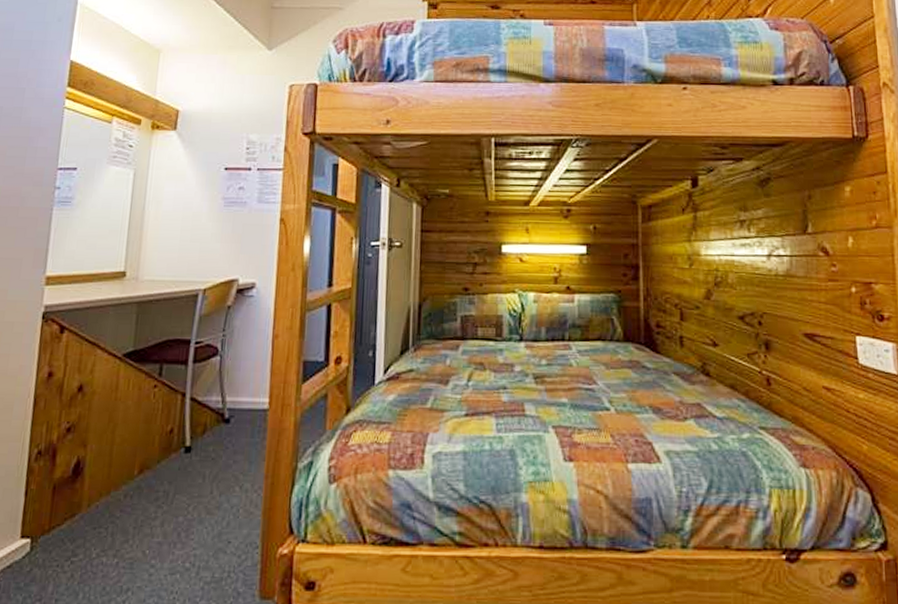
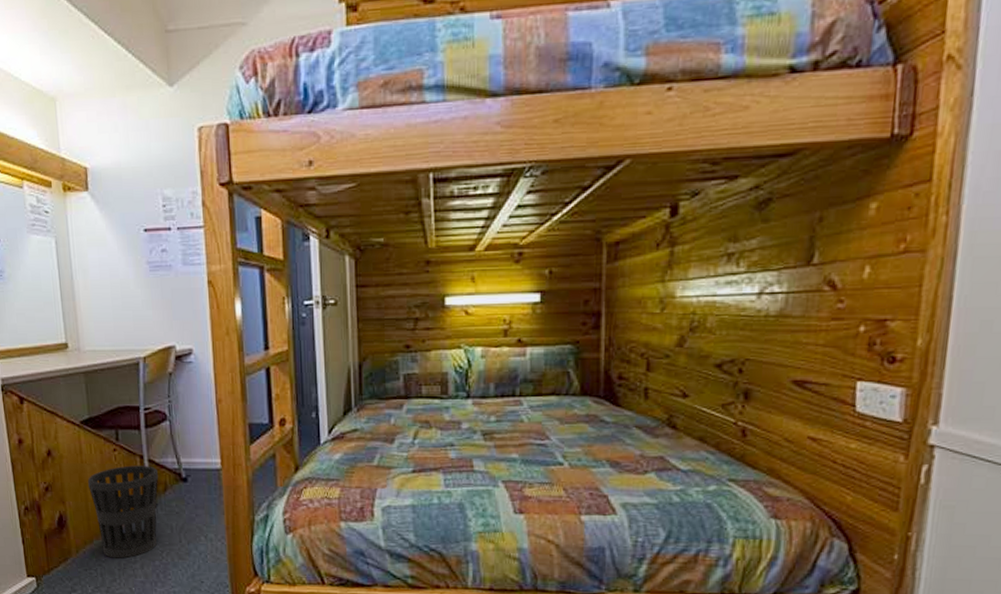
wastebasket: none [117,404,200,514] -> present [88,465,159,558]

